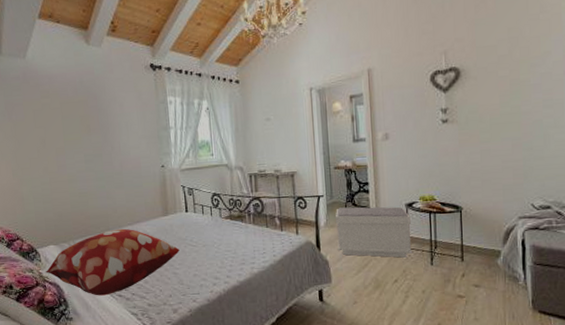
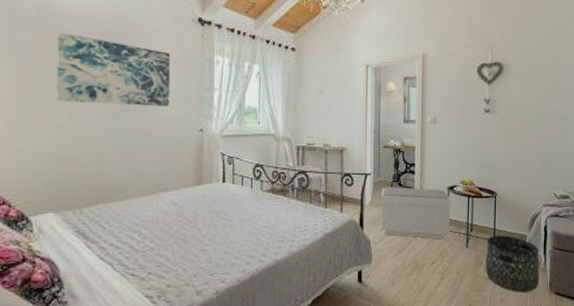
wall art: none [40,92,135,152] -> present [55,31,171,107]
decorative pillow: present [45,228,180,296] -> none [37,197,211,275]
basket: none [454,251,519,311] -> present [485,235,540,293]

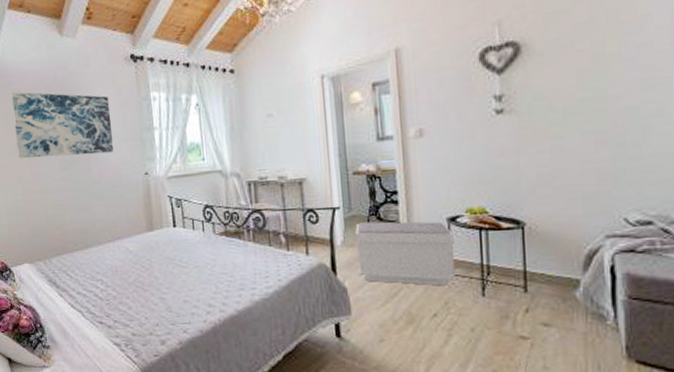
basket: present [485,235,540,293] -> none [514,280,608,359]

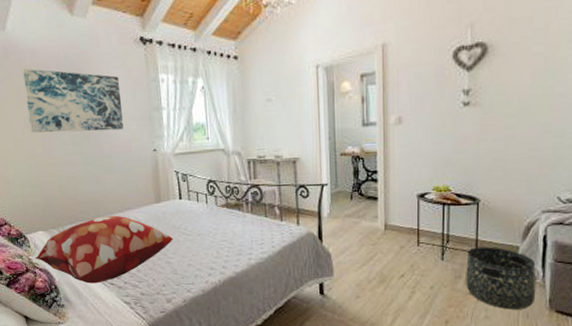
decorative pillow: none [20,245,167,322] -> present [35,215,173,284]
bench: present [355,221,457,286] -> none [340,197,422,252]
basket: none [514,280,608,359] -> present [466,246,536,310]

